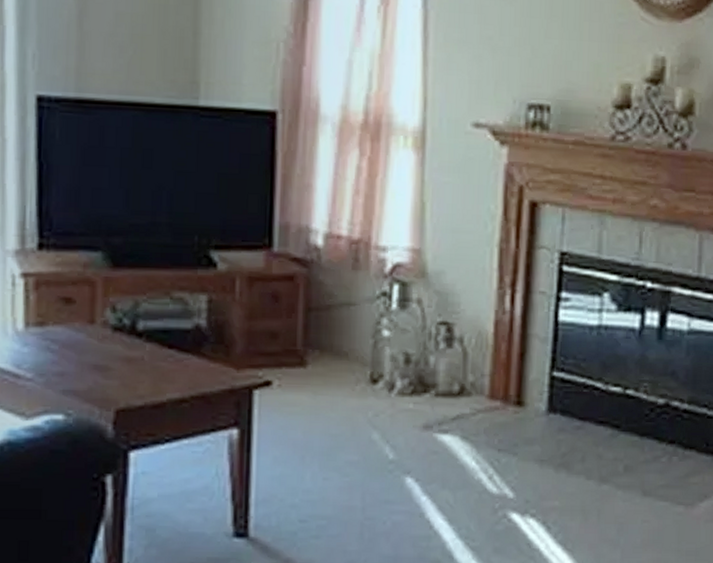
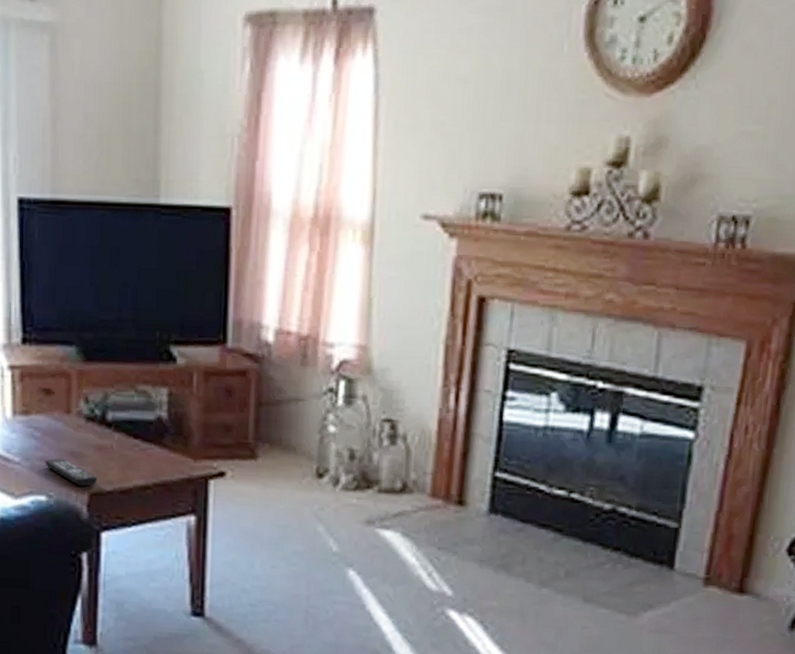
remote control: none [63,372,126,403] -> present [45,458,98,487]

